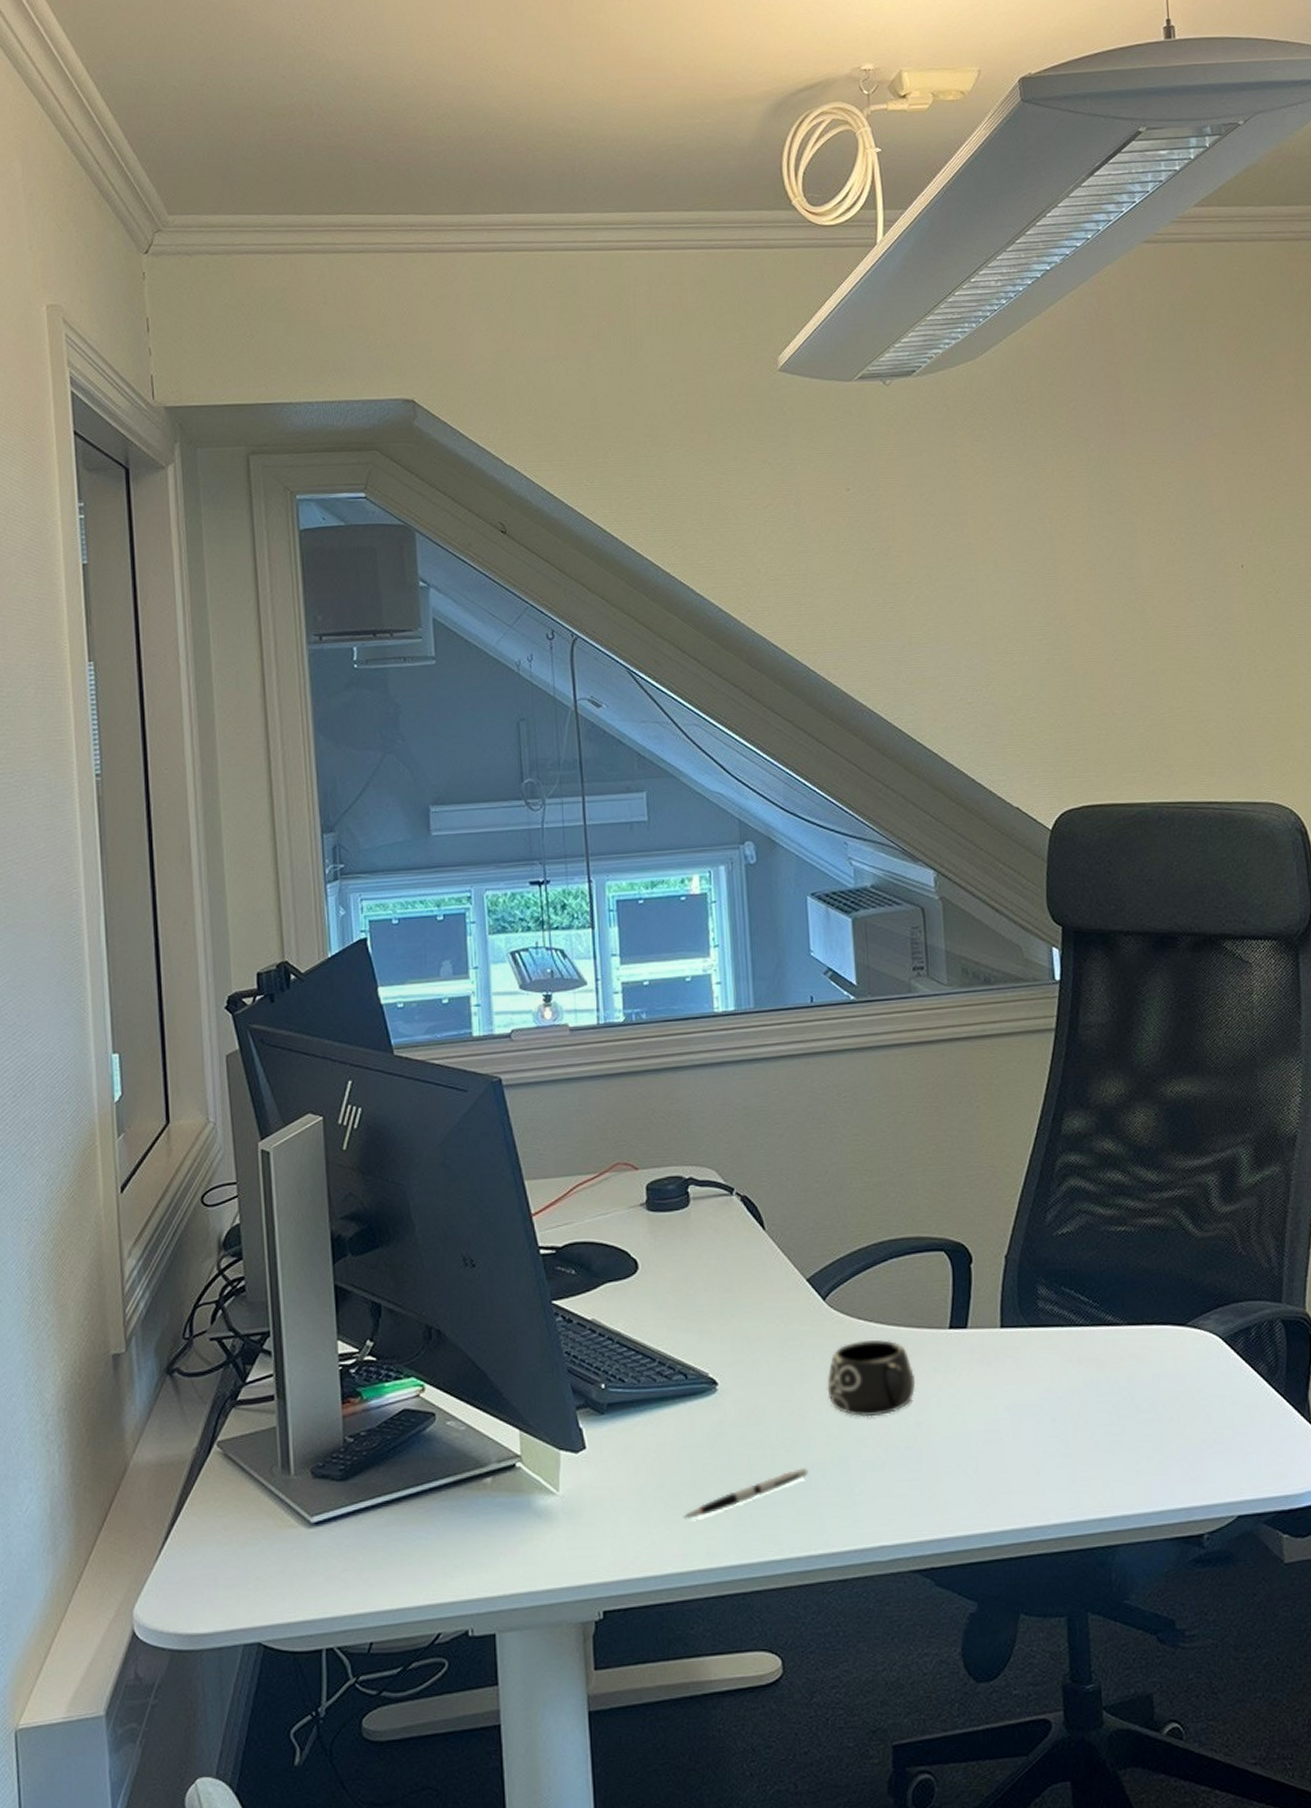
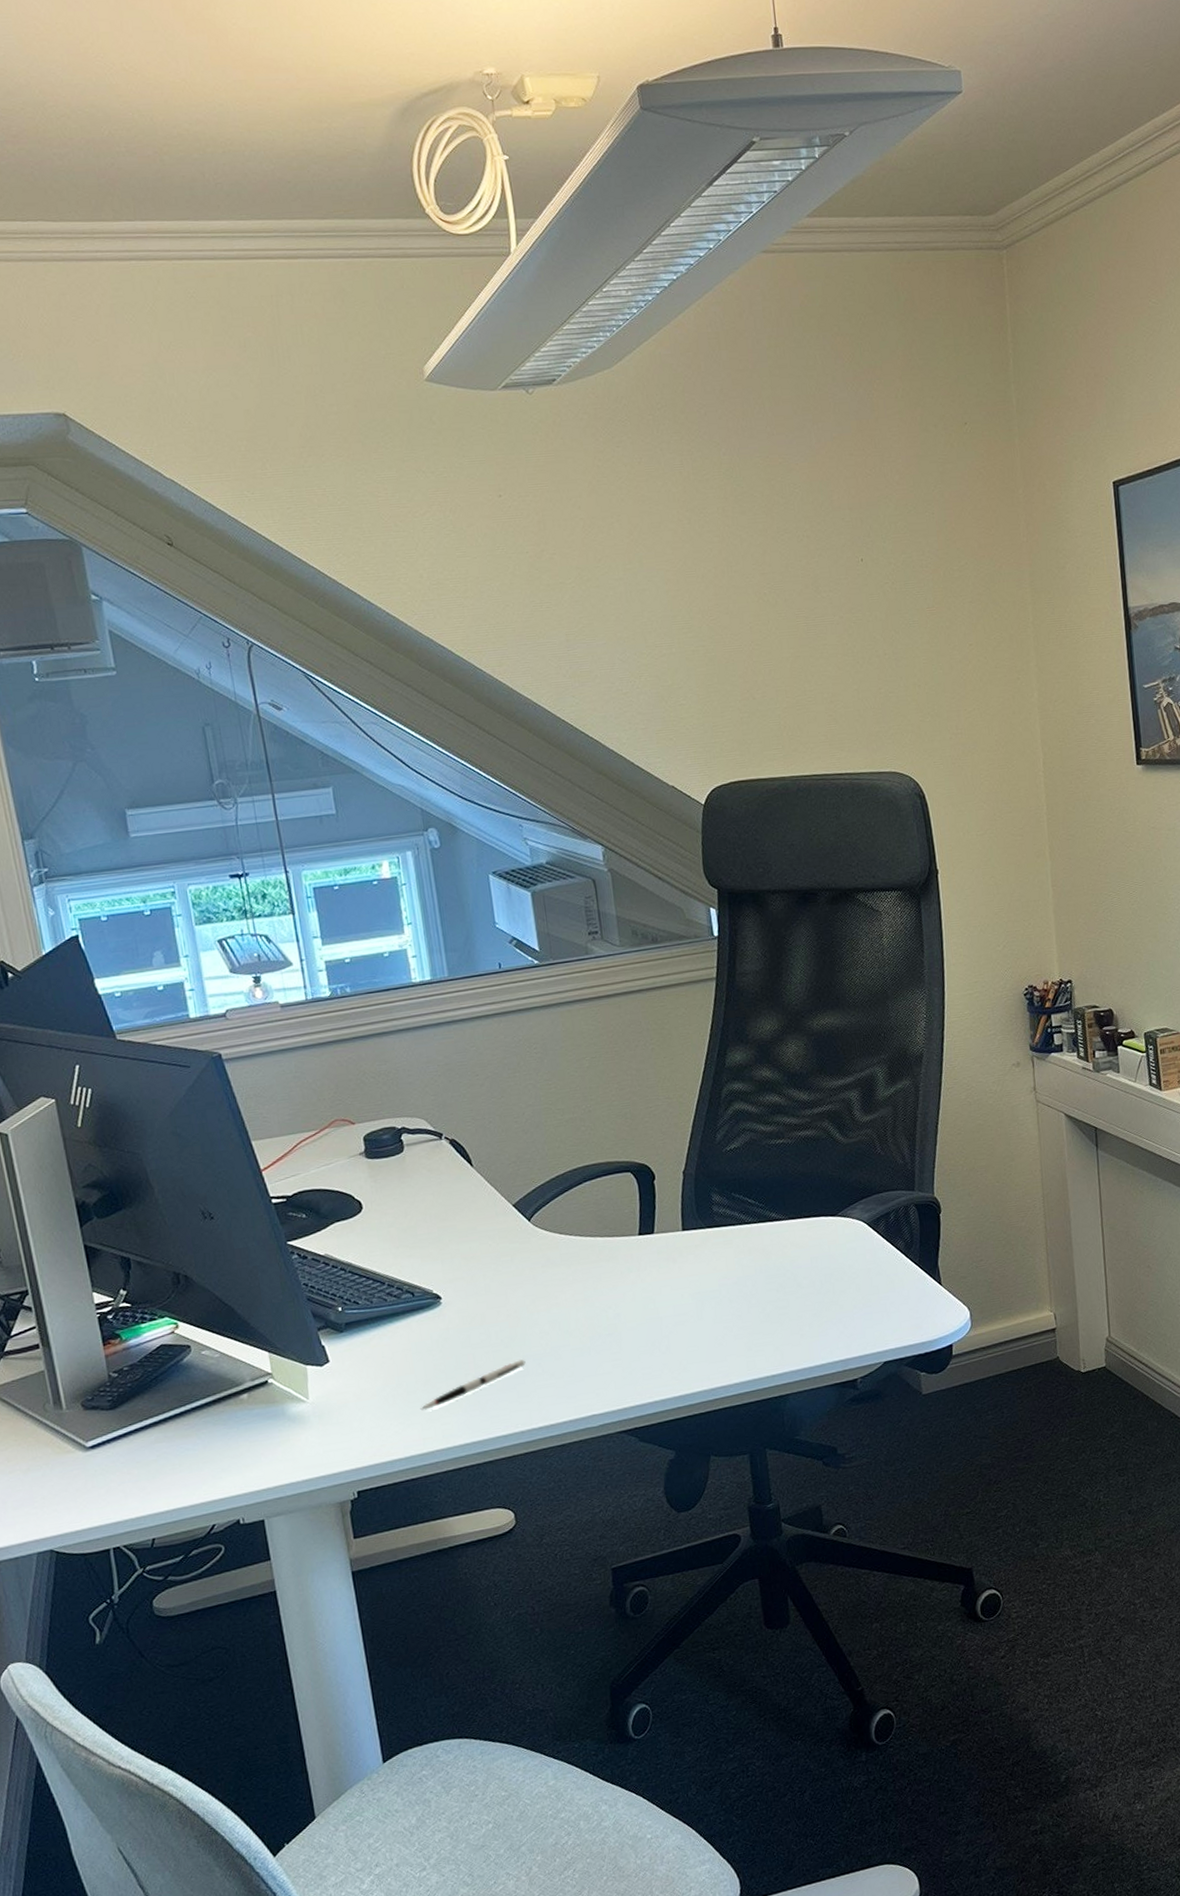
mug: present [827,1340,915,1417] -> none [536,1249,613,1314]

